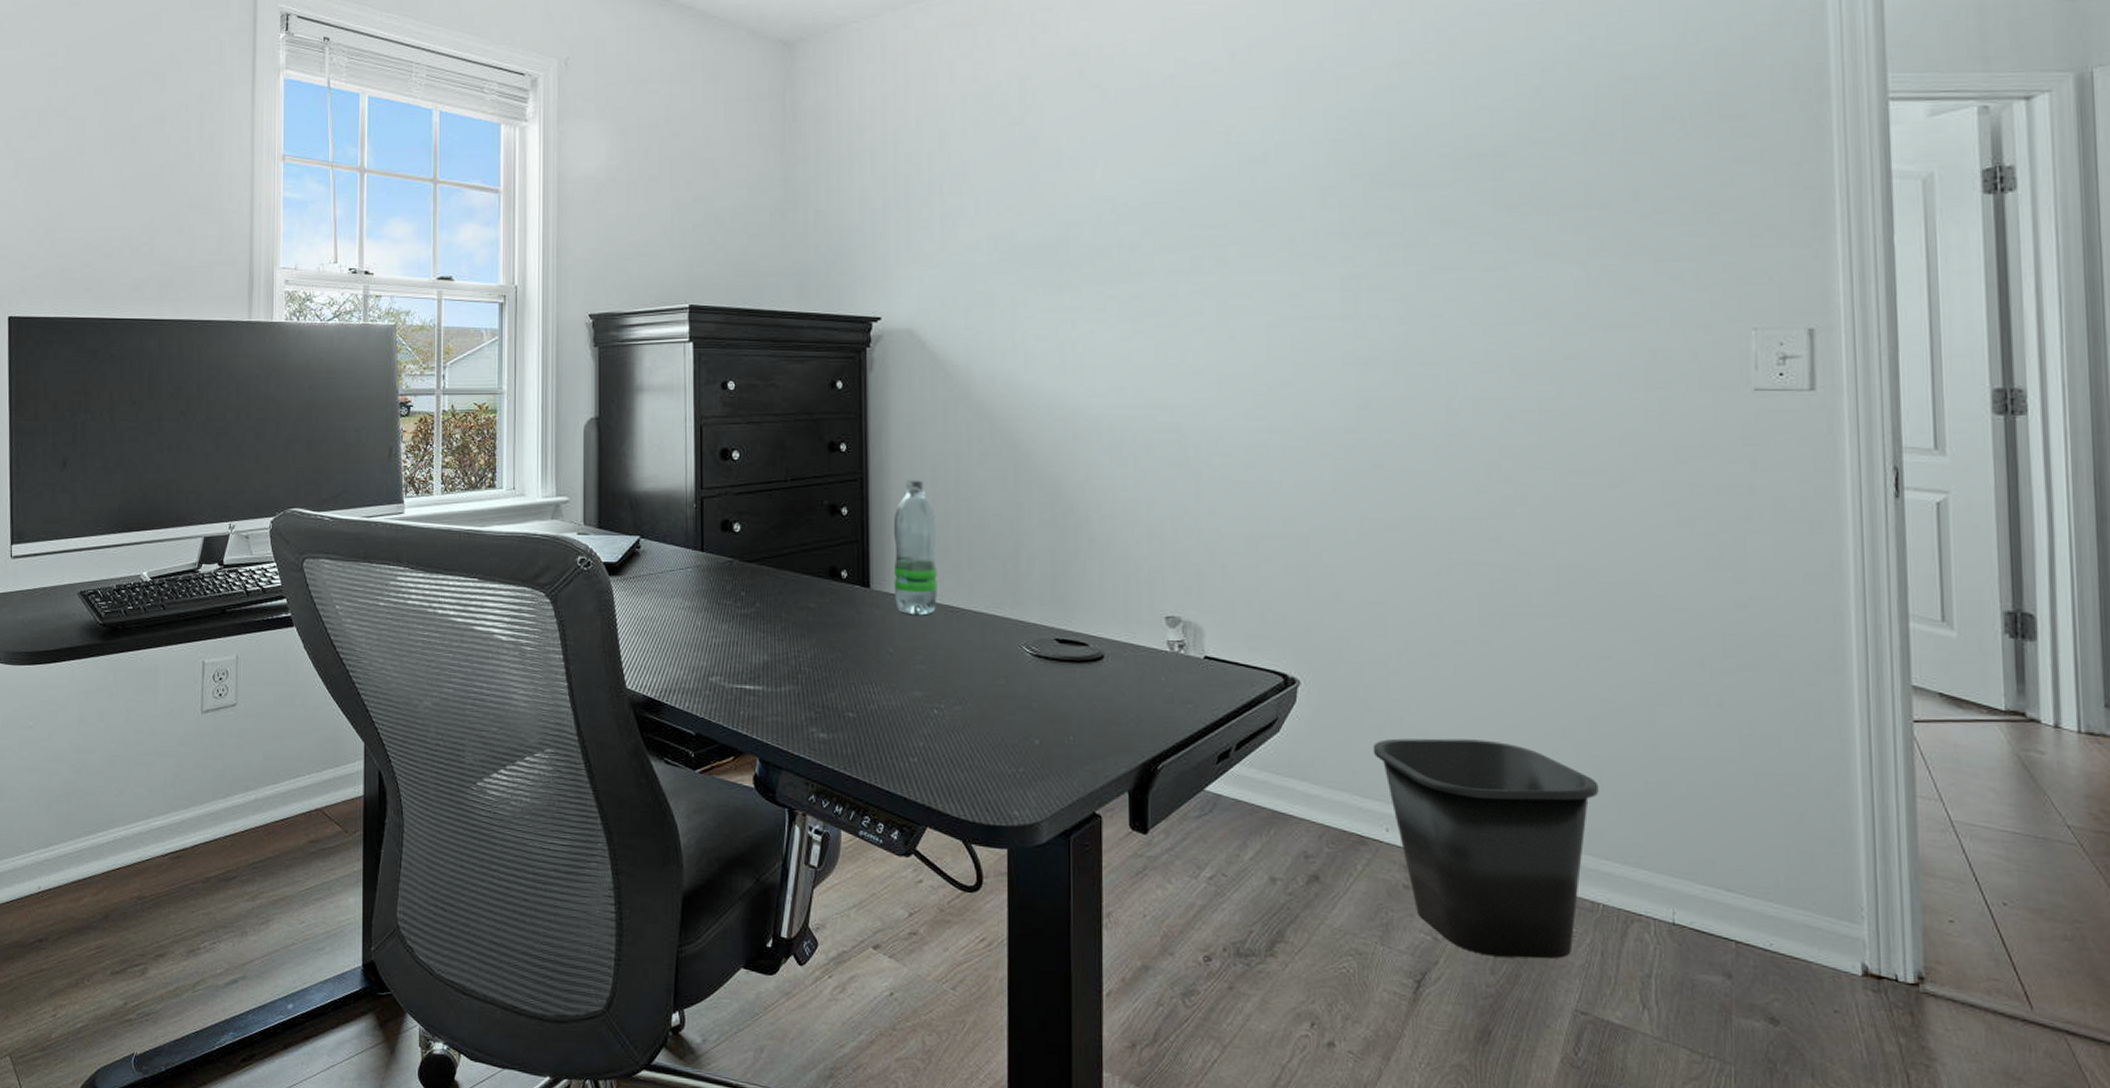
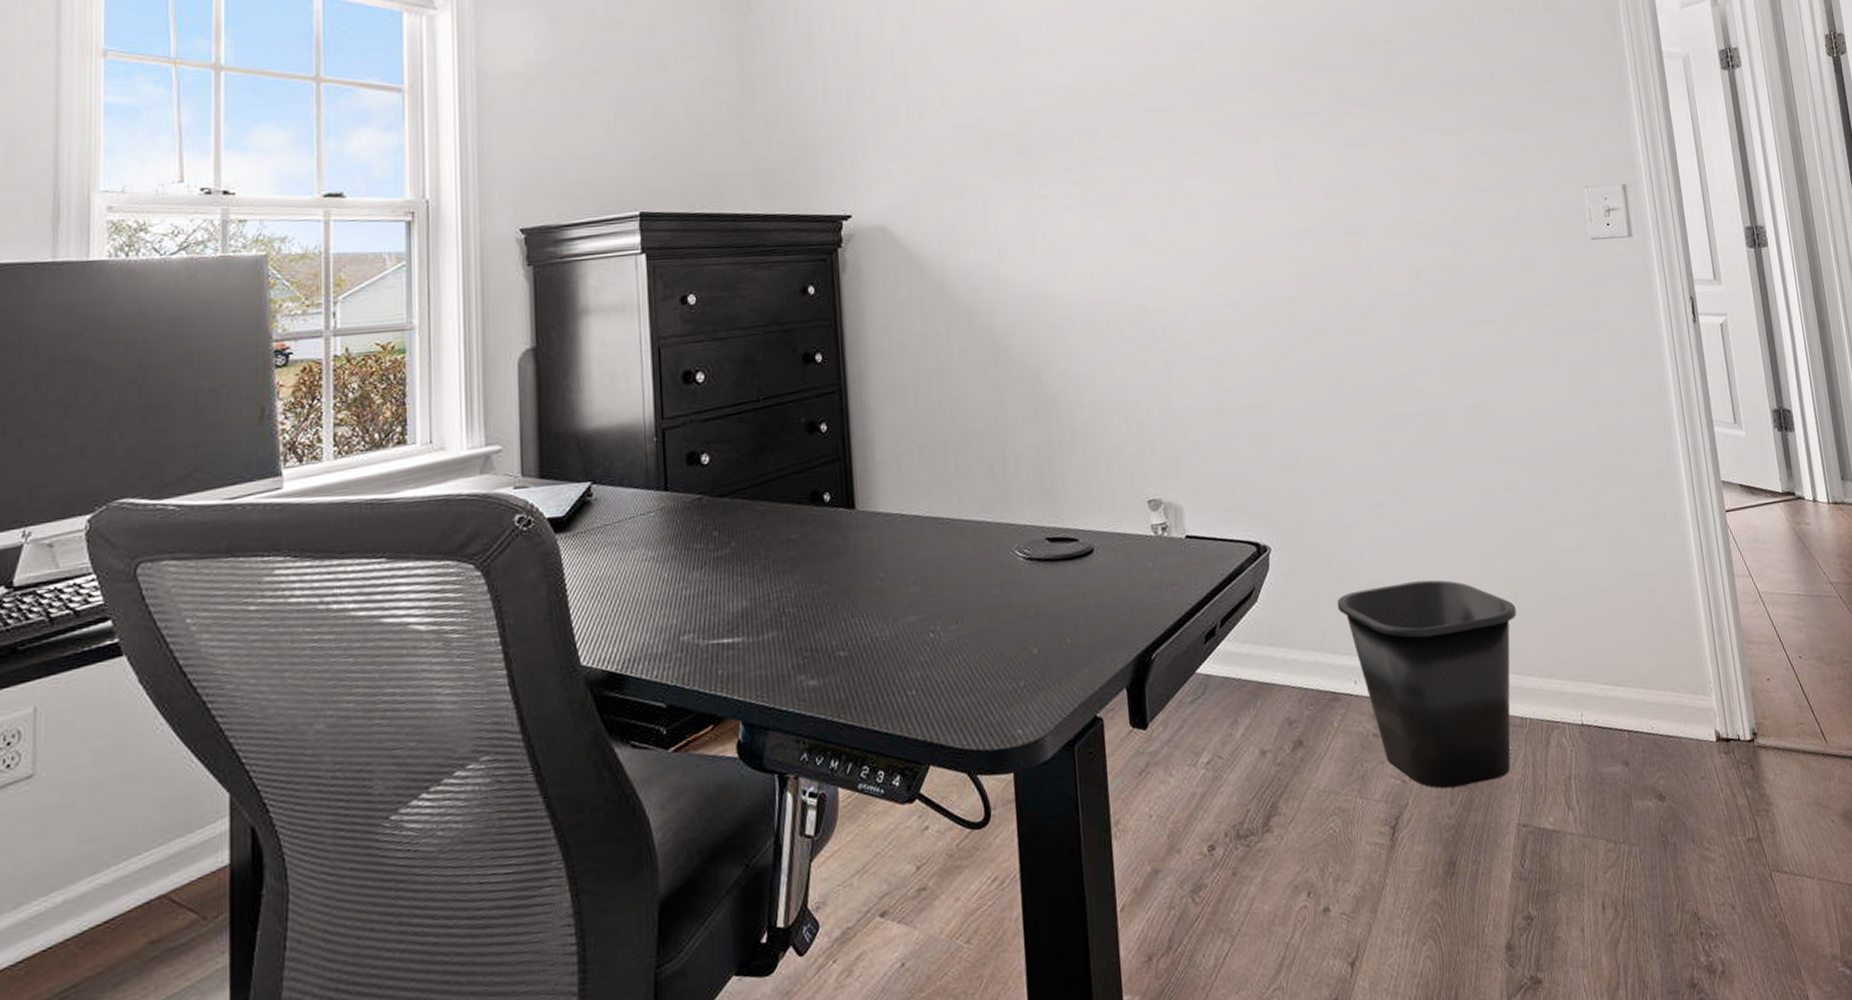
bottle: present [893,480,937,616] -> none [876,385,926,534]

